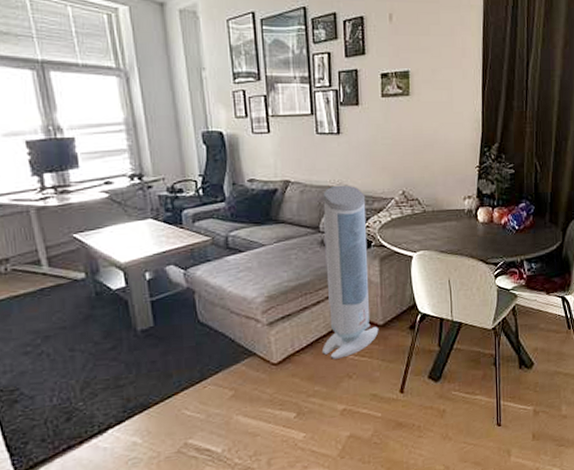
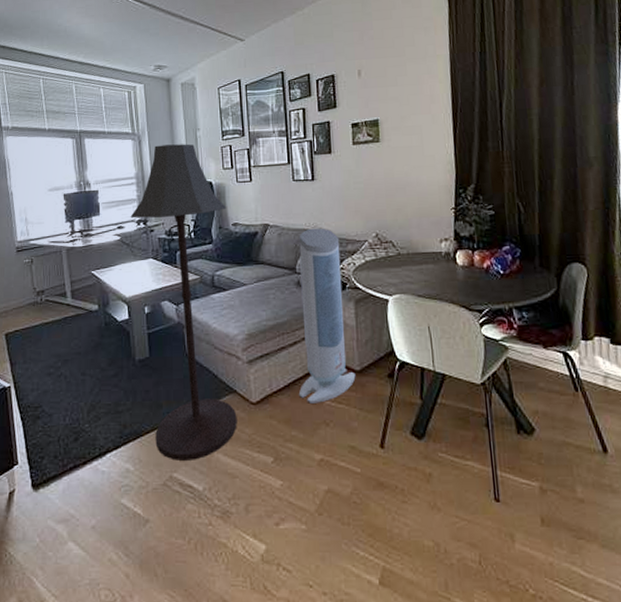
floor lamp: none [120,85,258,428] -> present [130,144,237,461]

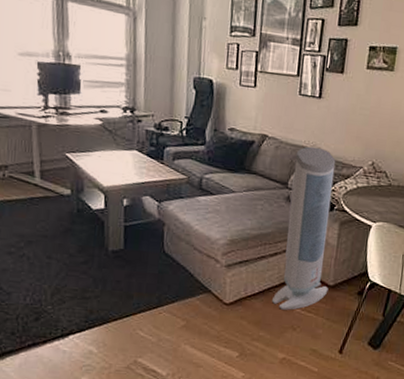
floor lamp: present [130,144,237,461] -> none [116,27,225,349]

